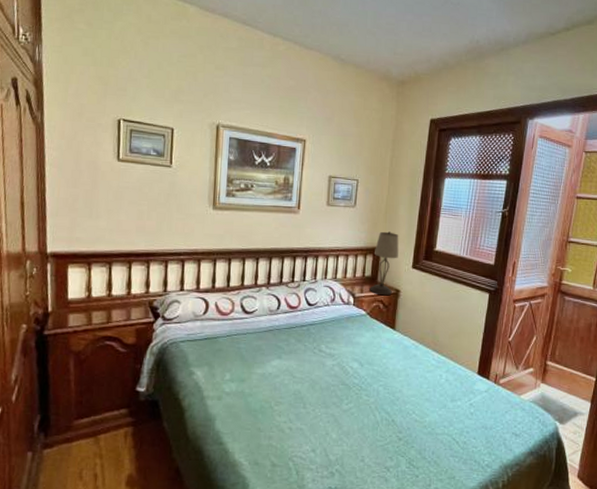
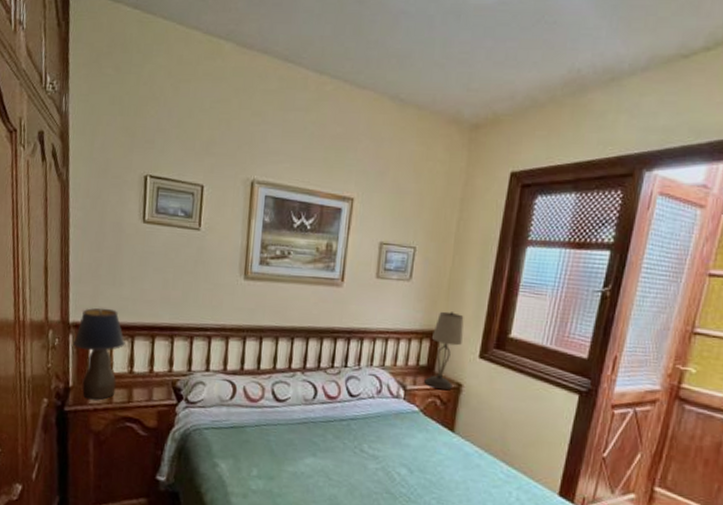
table lamp: none [52,238,103,323] -> present [73,308,125,400]

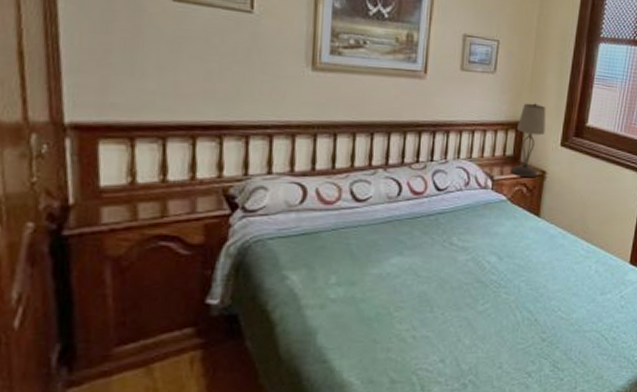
table lamp: present [73,308,125,400] -> none [72,104,153,218]

